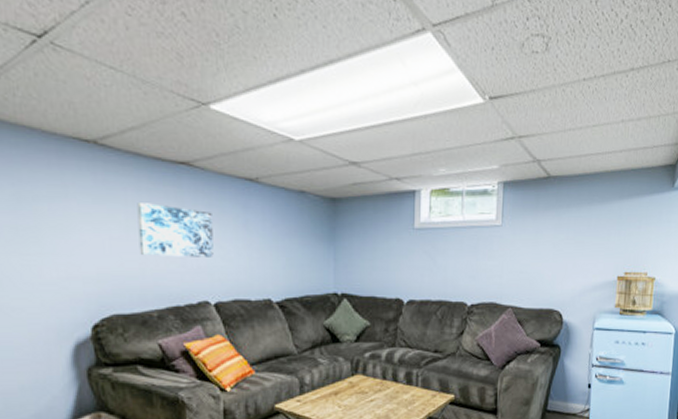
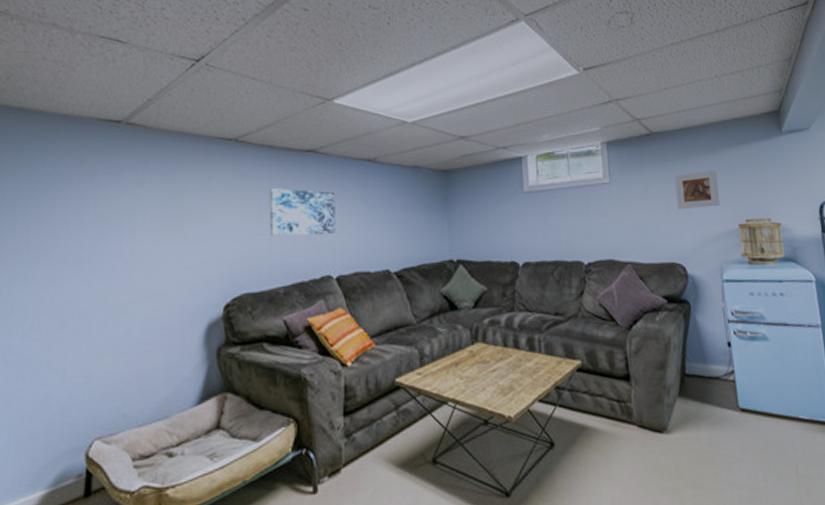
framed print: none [563,220,607,258] -> present [674,169,721,209]

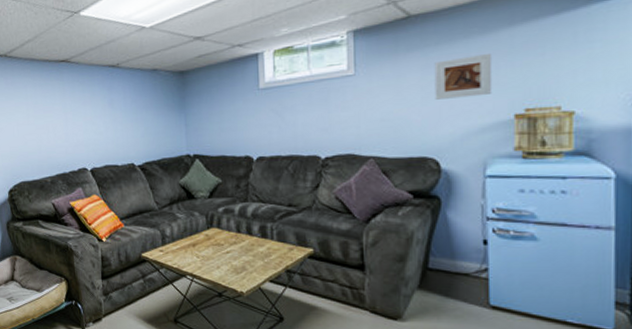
wall art: present [269,188,336,236] -> none [34,95,88,136]

